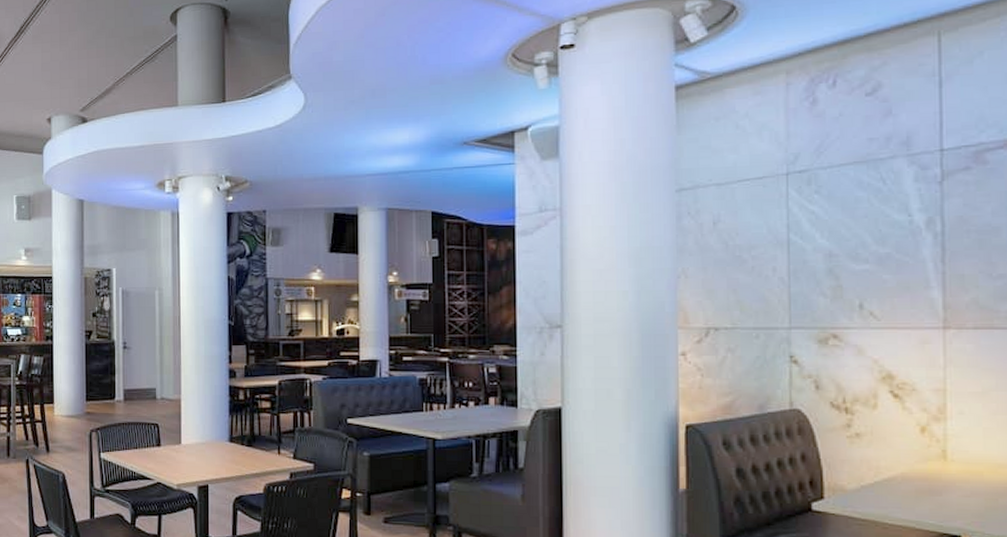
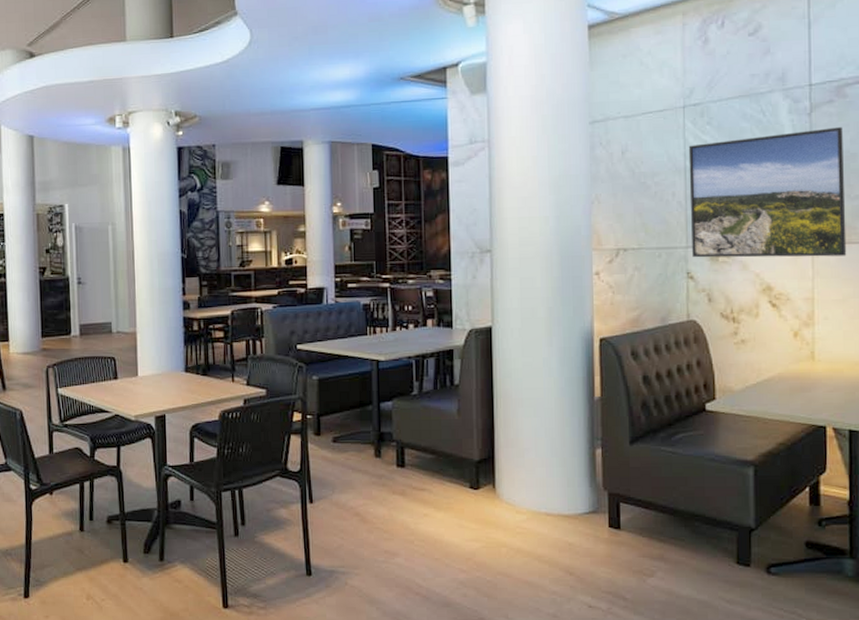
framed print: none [792,197,987,343] -> present [688,127,847,258]

